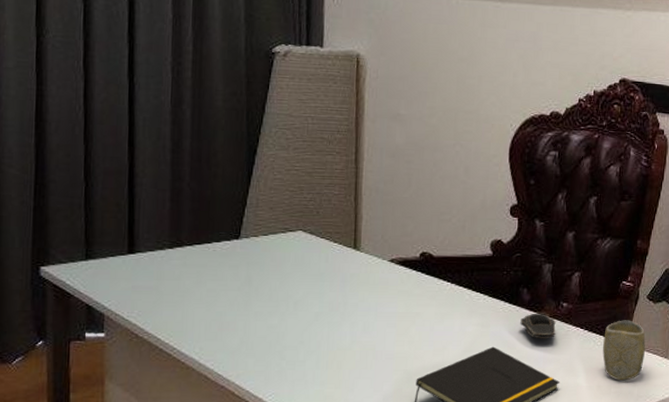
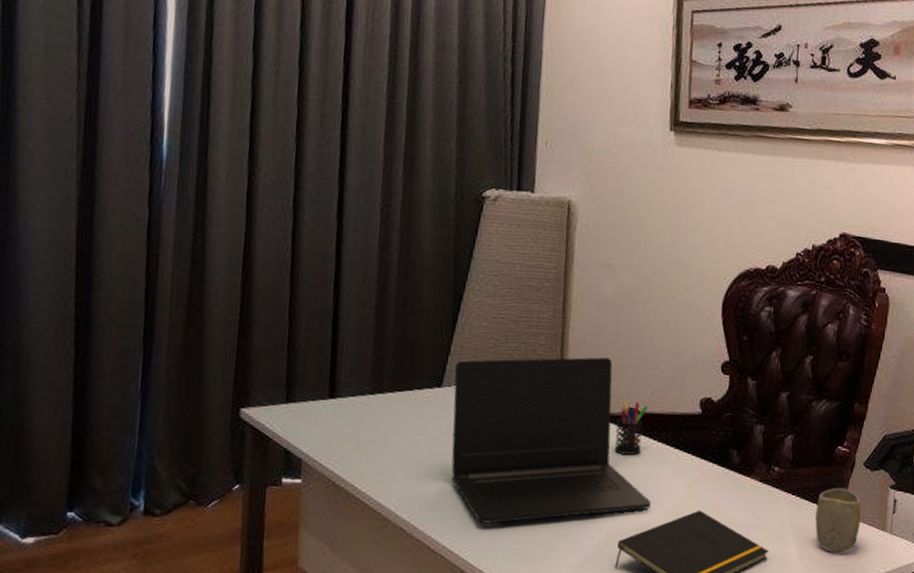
laptop: none [251,205,446,368] -> present [451,357,651,524]
pen holder: none [410,245,441,297] -> present [614,400,648,455]
computer mouse: present [520,313,556,339] -> none [728,476,767,505]

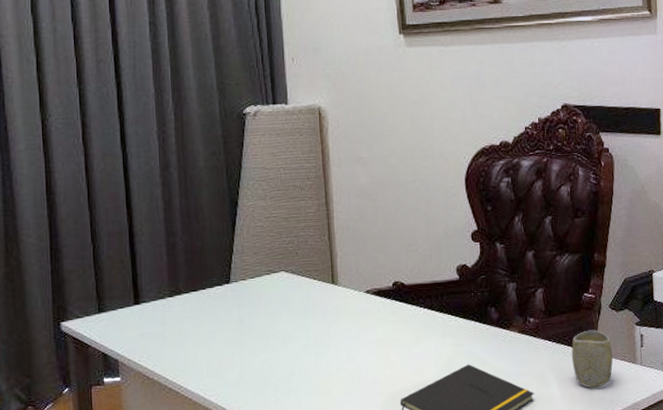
laptop: present [451,357,651,524] -> none [238,240,425,398]
pen holder: present [614,400,648,455] -> none [385,275,411,323]

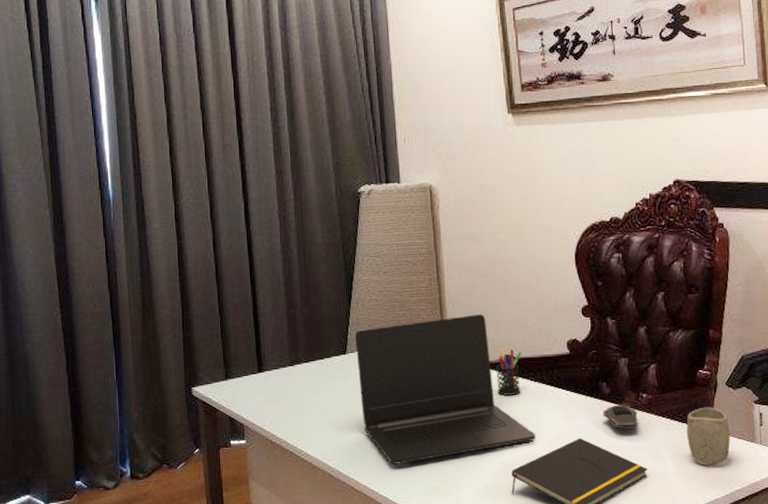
laptop: none [238,240,425,398] -> present [354,314,536,465]
pen holder: none [385,275,411,323] -> present [496,348,521,396]
computer mouse: none [491,329,526,354] -> present [603,404,638,429]

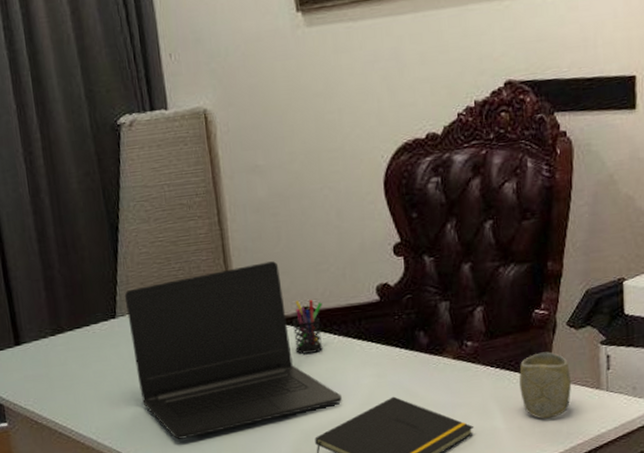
computer mouse: present [603,404,638,429] -> none [420,355,462,384]

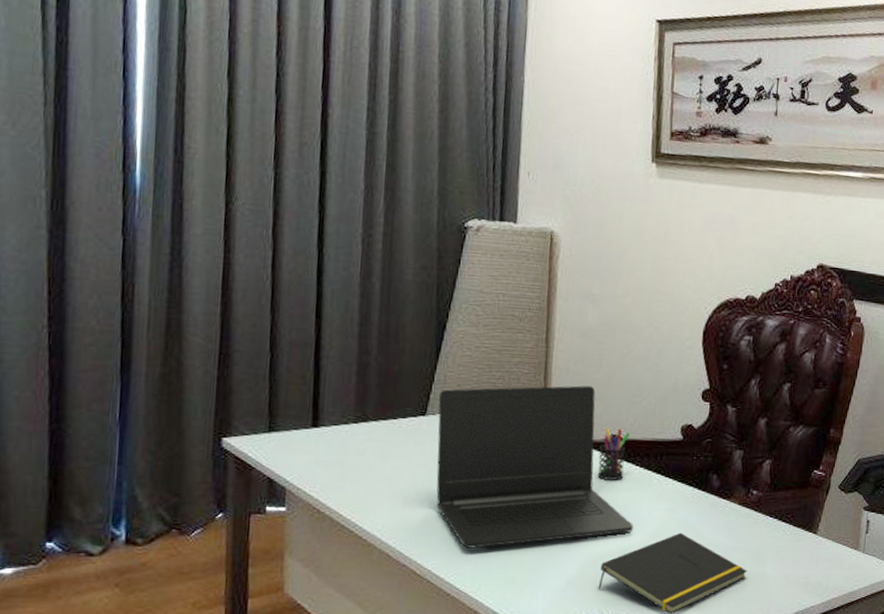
cup: present [519,352,571,419] -> none [792,509,836,572]

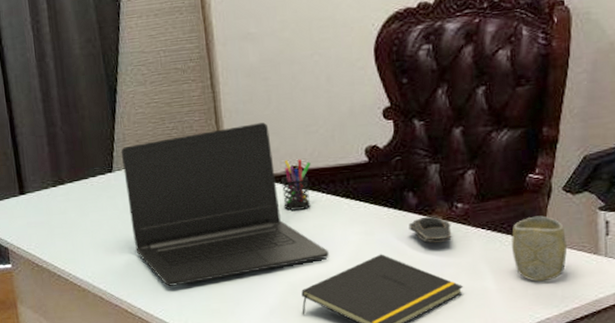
computer mouse: none [708,500,745,527] -> present [408,216,452,243]
cup: none [792,509,836,572] -> present [511,216,567,282]

